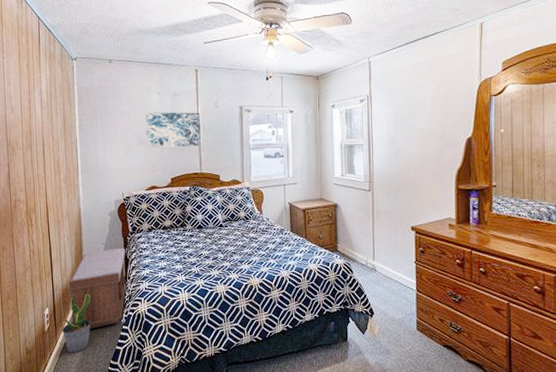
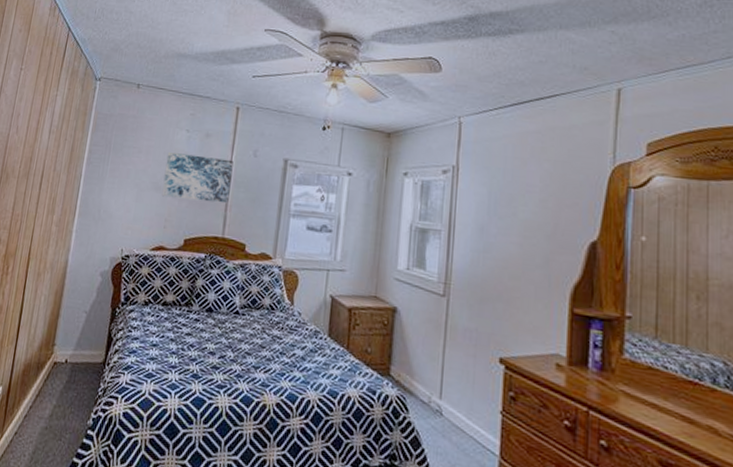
potted plant: present [62,292,91,352] -> none [11,373,57,456]
bench: present [69,248,126,329] -> none [26,320,111,427]

